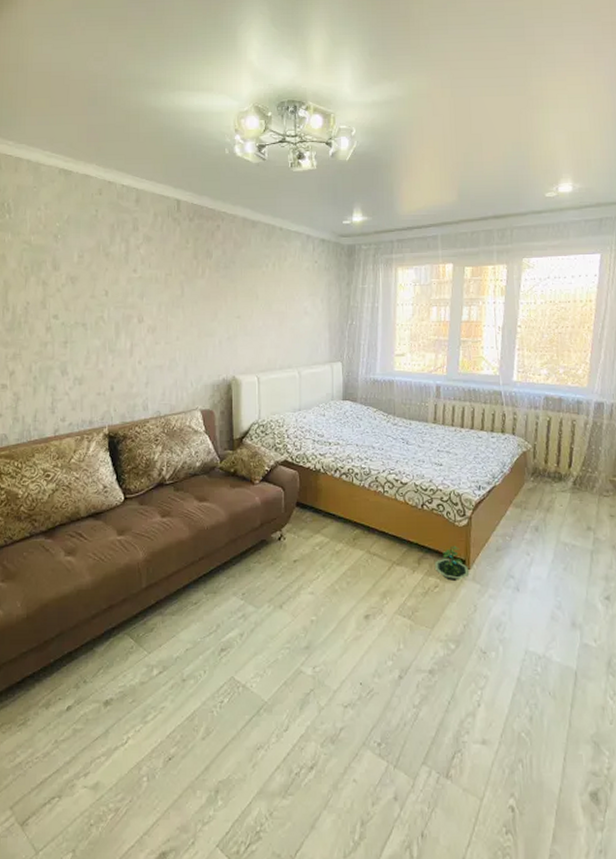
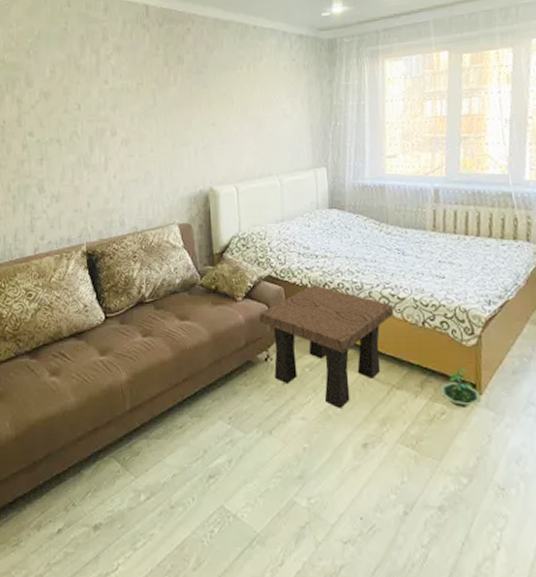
side table: none [275,470,396,583] -> present [259,285,393,408]

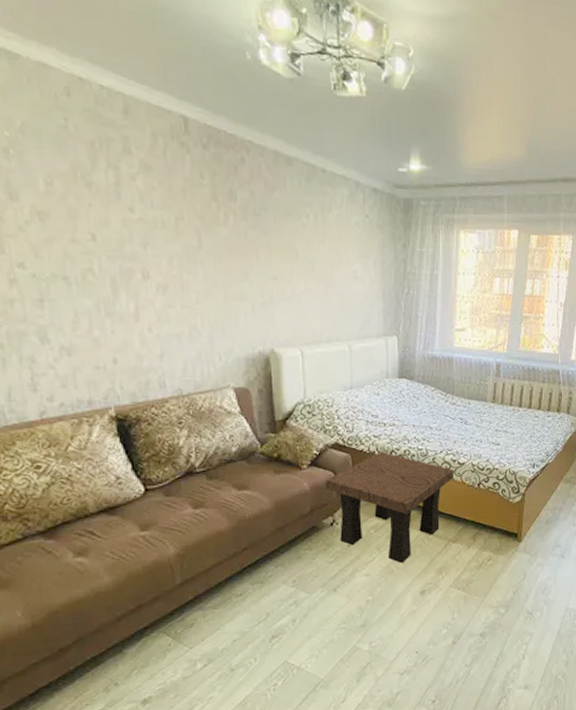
terrarium: present [440,368,482,407] -> none [489,521,521,553]

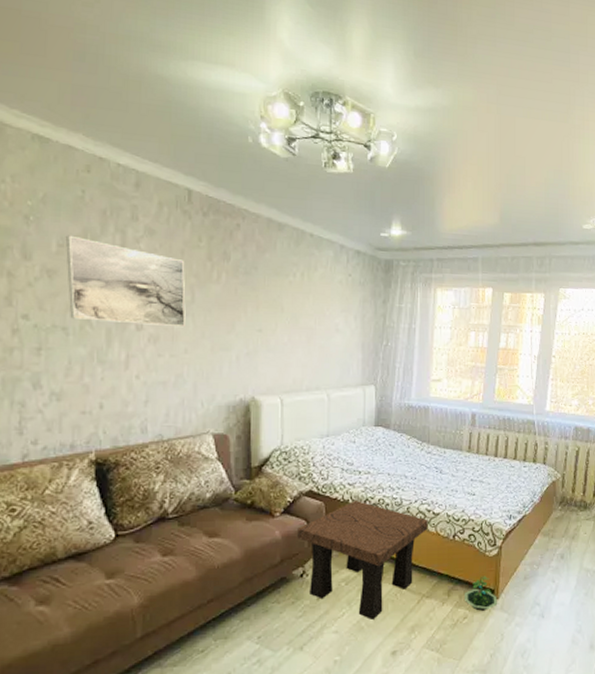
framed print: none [52,171,195,276] -> present [65,235,186,328]
terrarium: none [489,521,521,553] -> present [465,575,498,611]

